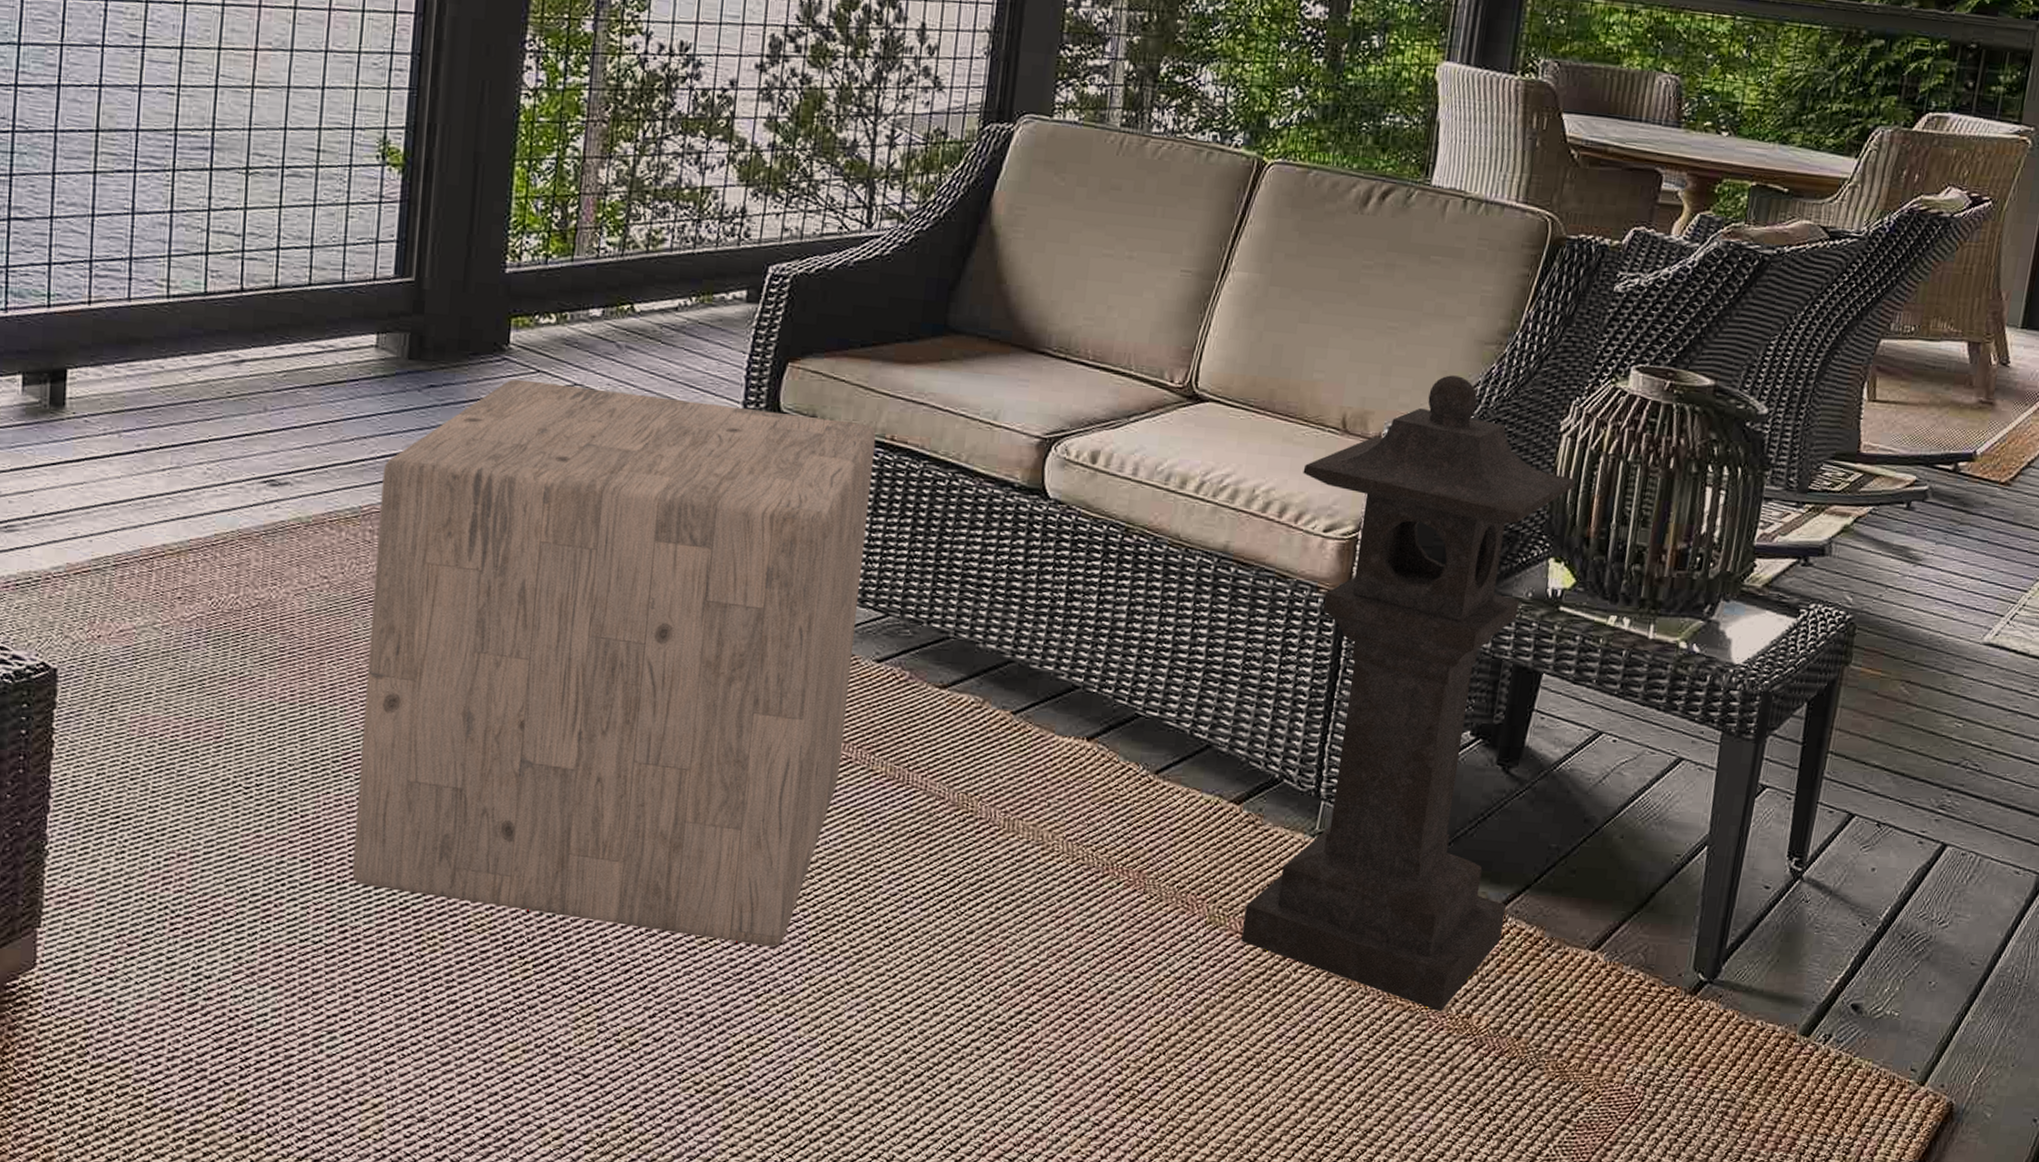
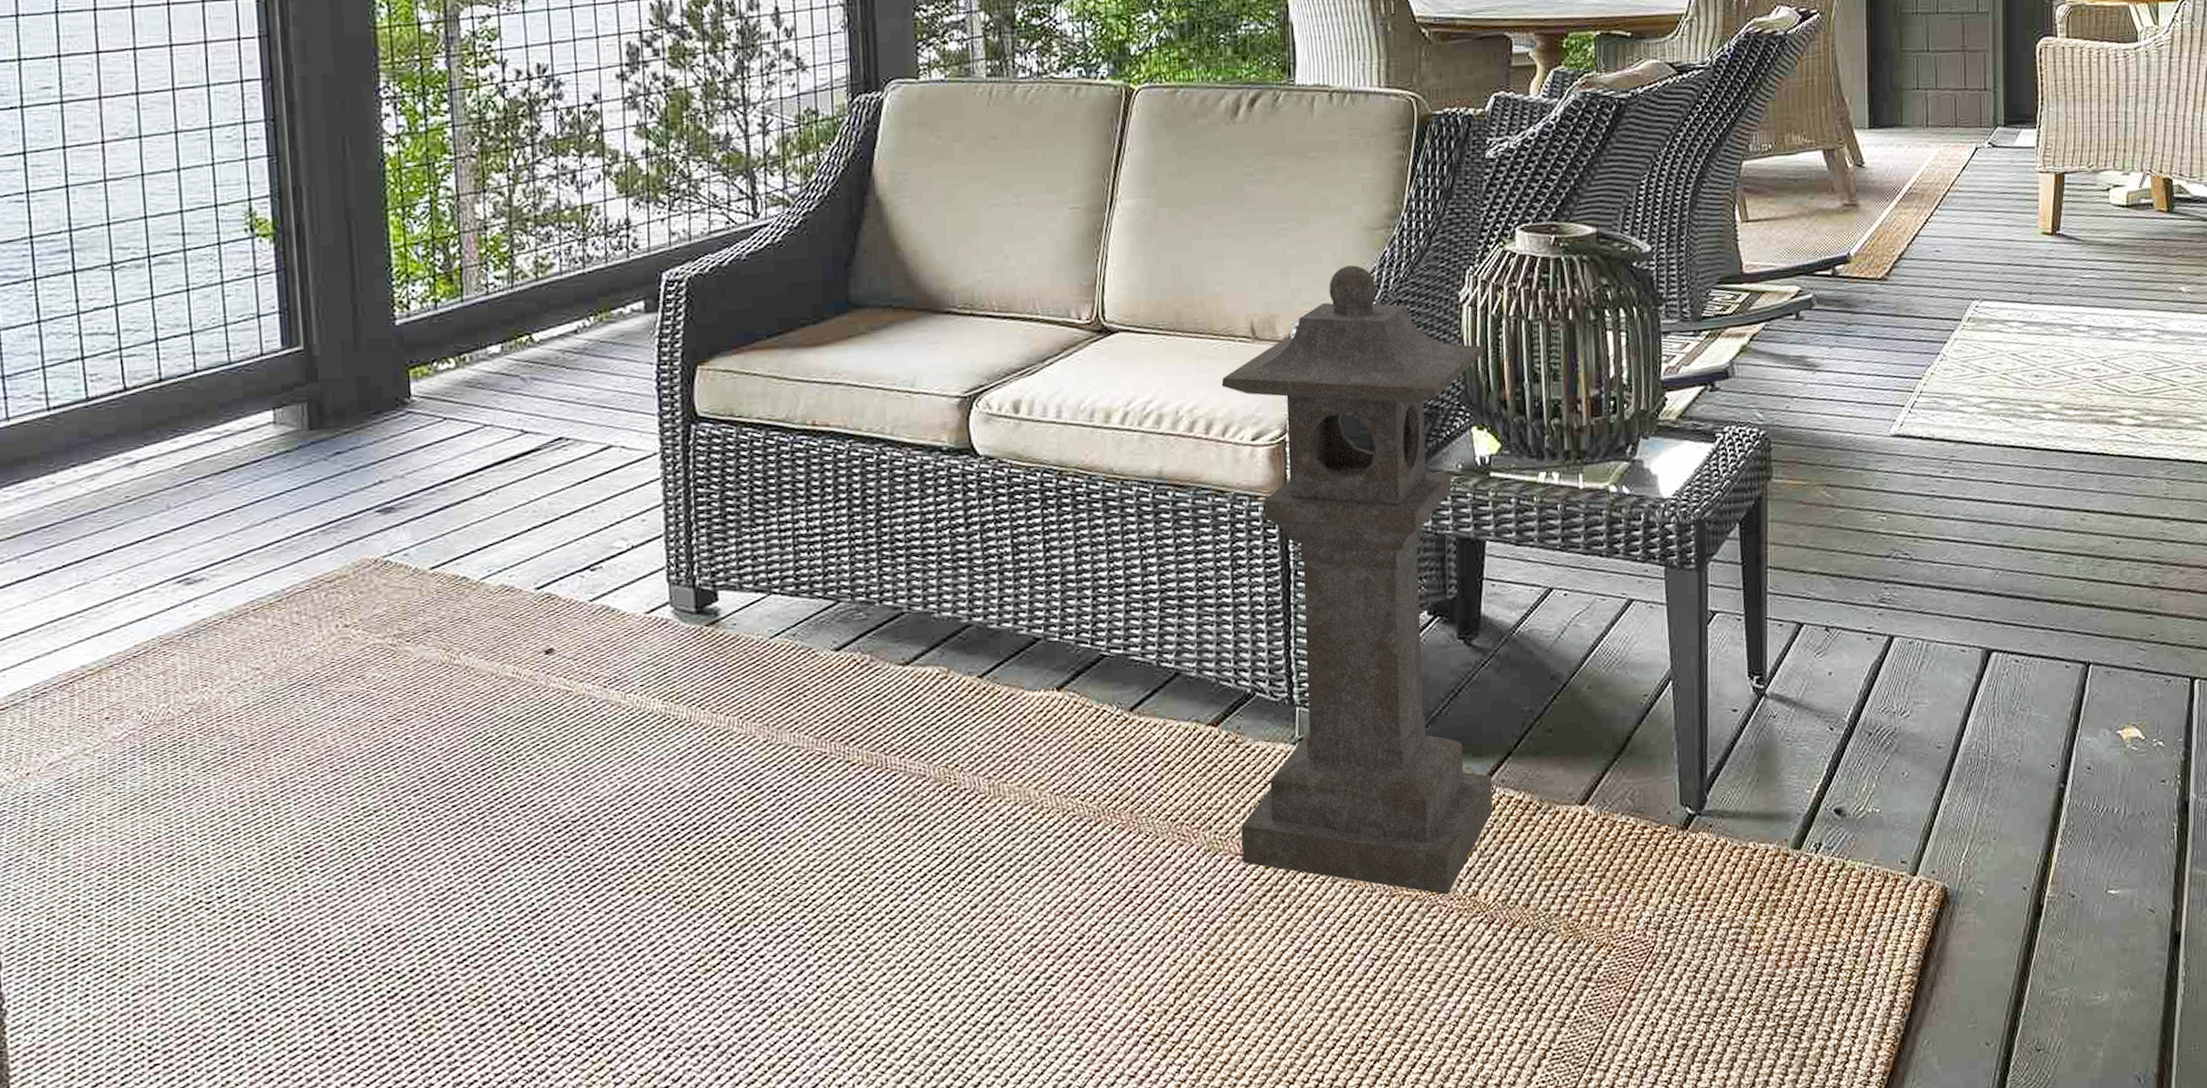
stool: present [352,379,876,947] -> none [301,413,817,981]

